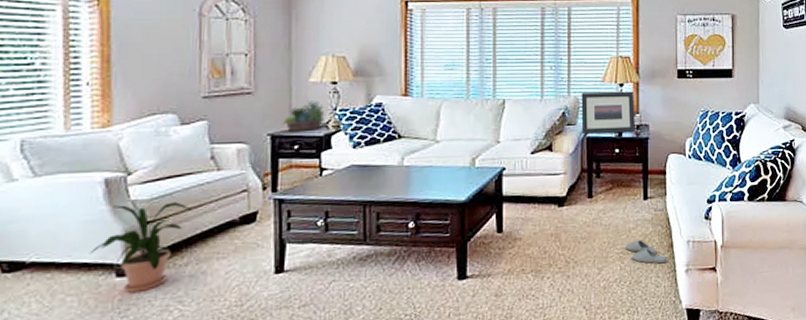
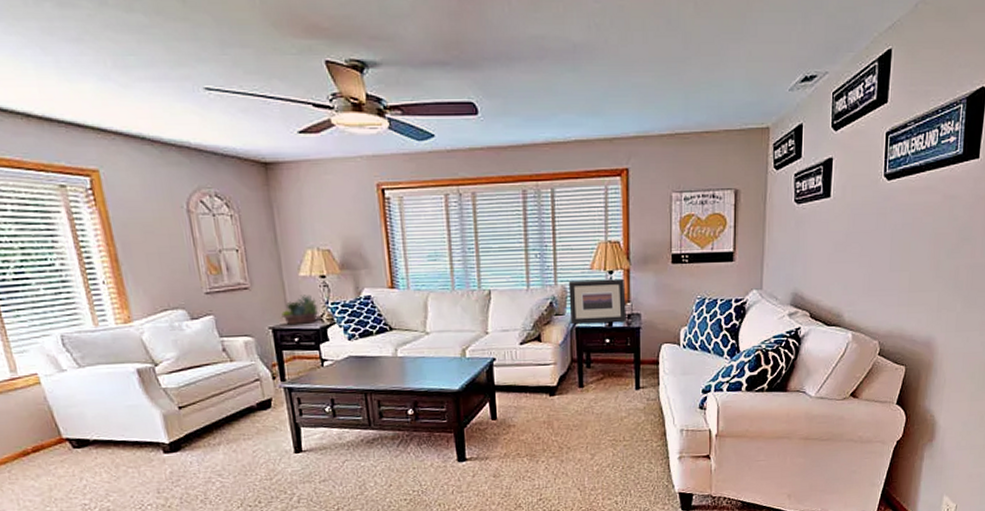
house plant: present [89,202,192,292] -> none [138,390,215,466]
slippers: present [626,240,667,264] -> none [618,428,660,451]

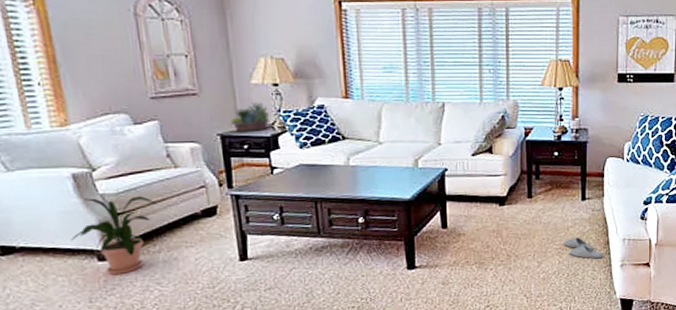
house plant: none [138,390,215,466] -> present [70,196,157,274]
picture frame: present [568,278,626,325] -> none [520,95,574,138]
slippers: none [618,428,660,451] -> present [564,237,604,259]

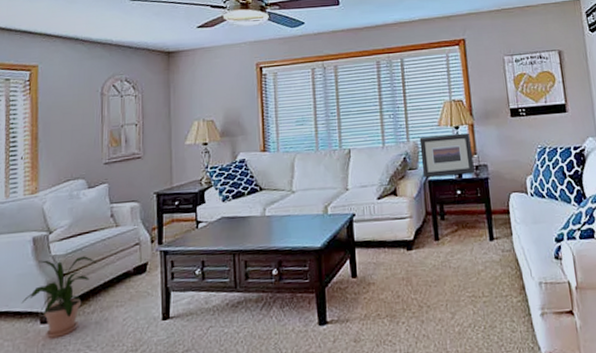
succulent planter: present [231,102,271,133] -> none [166,161,199,190]
picture frame: none [520,95,574,138] -> present [419,133,475,178]
slippers: present [564,237,604,259] -> none [476,282,521,308]

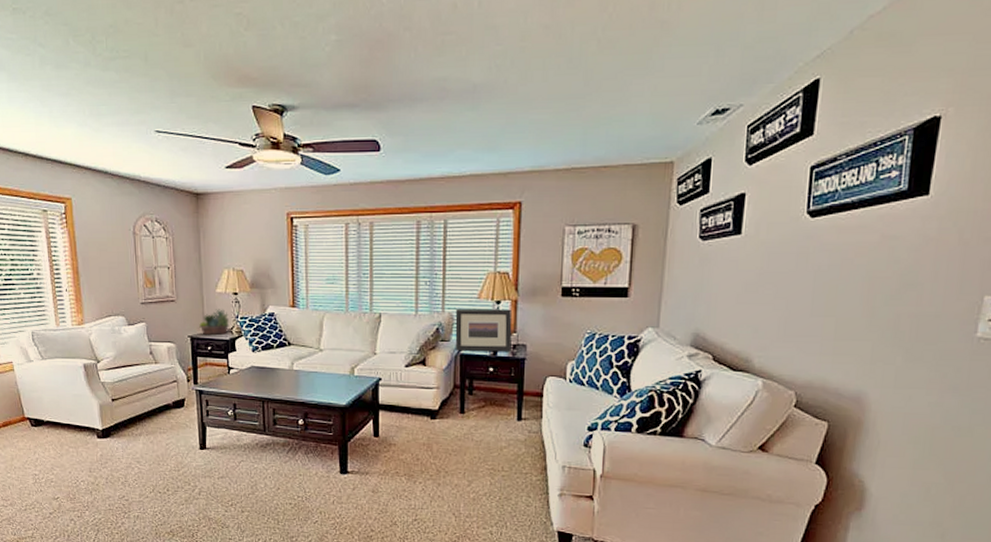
house plant: present [21,256,97,338] -> none [79,385,140,451]
succulent planter: none [166,161,199,190] -> present [199,309,230,336]

